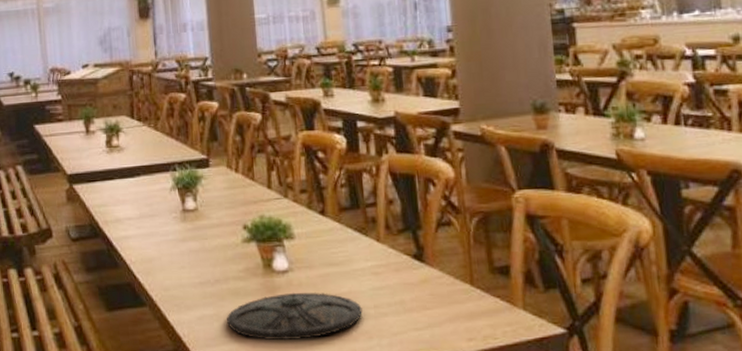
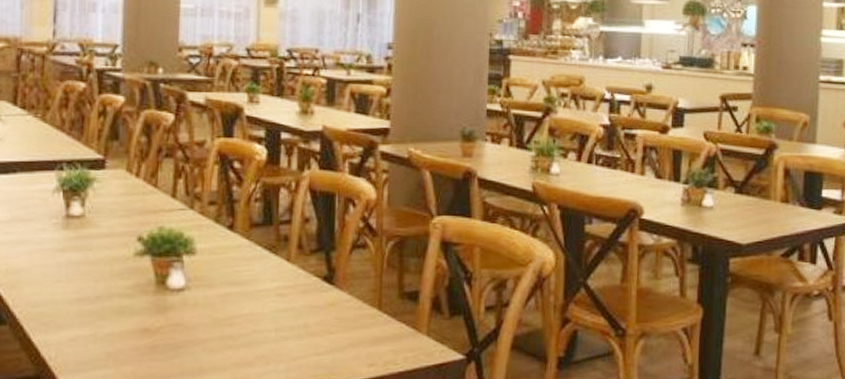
plate: present [227,292,363,341] -> none [105,312,262,365]

